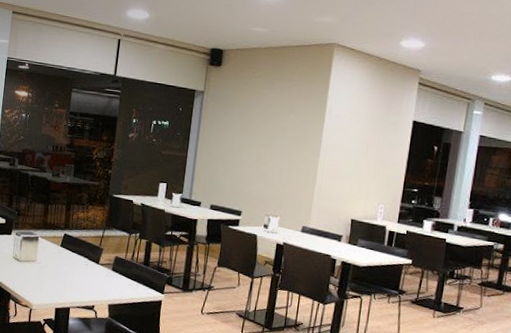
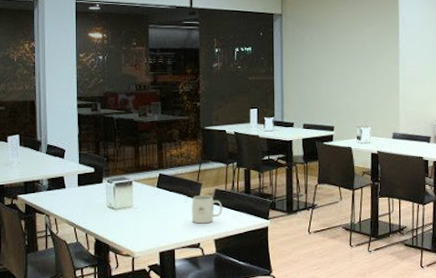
mug: none [89,260,121,289] -> present [191,195,223,224]

